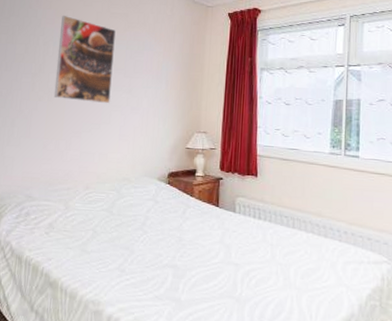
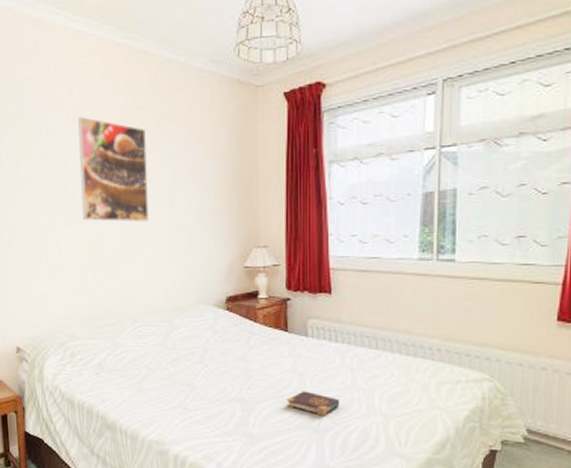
book: none [213,261,260,287] -> present [286,391,340,416]

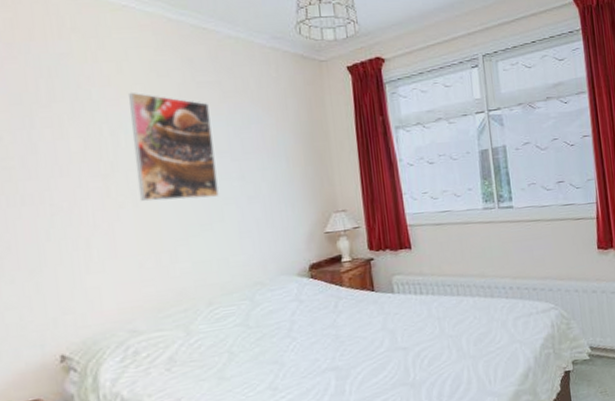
book: present [286,391,340,416] -> none [380,347,432,370]

